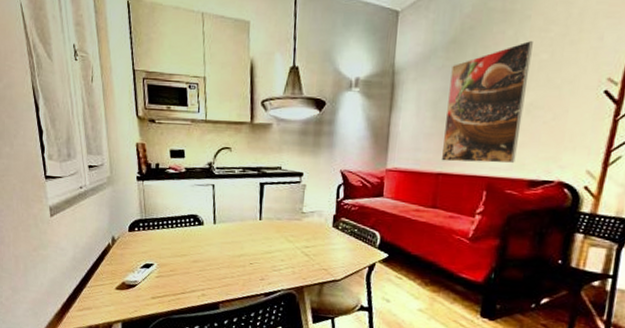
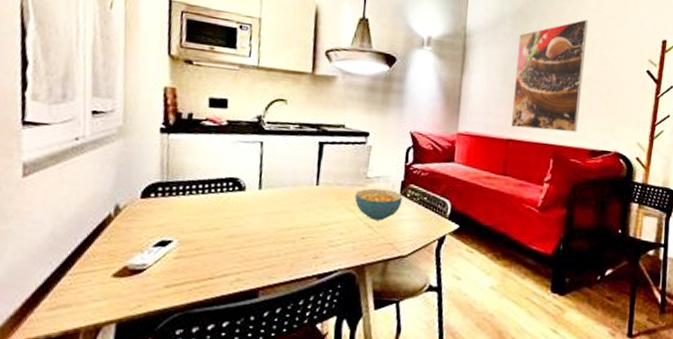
cereal bowl: none [292,222,335,250] -> present [354,188,403,221]

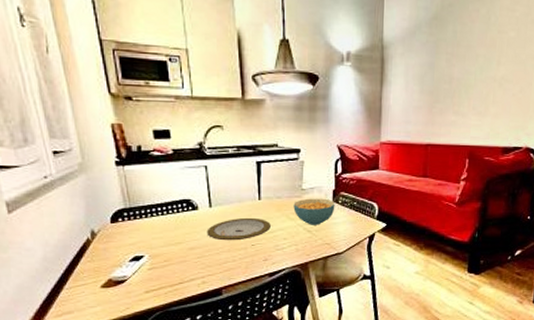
plate: none [251,204,327,231] -> present [207,217,271,241]
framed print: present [510,19,588,132] -> none [429,19,502,133]

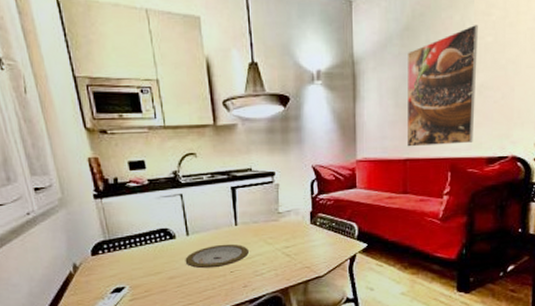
cereal bowl: present [293,198,335,225] -> none [270,221,313,249]
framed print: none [429,19,502,133] -> present [406,25,478,147]

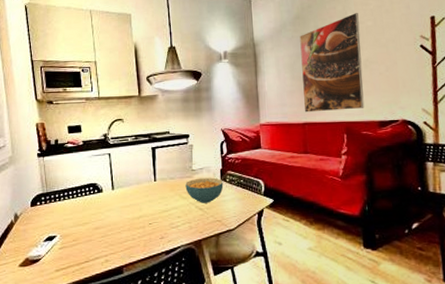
plate: present [185,243,249,269] -> none [110,197,166,220]
cereal bowl: none [270,221,313,249] -> present [185,177,224,203]

